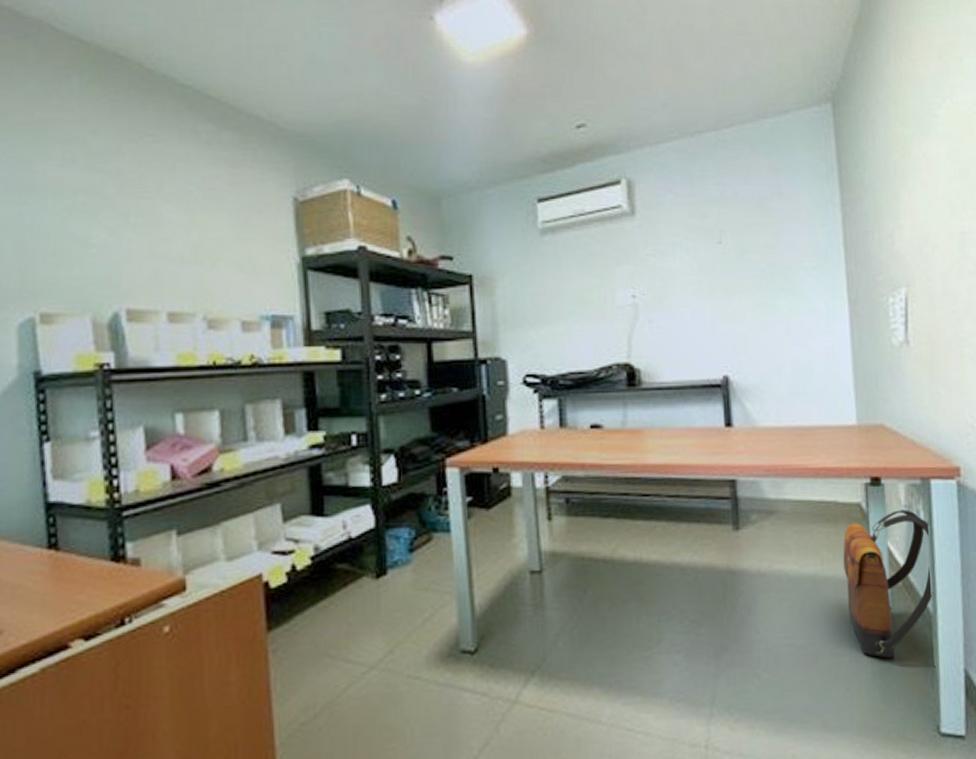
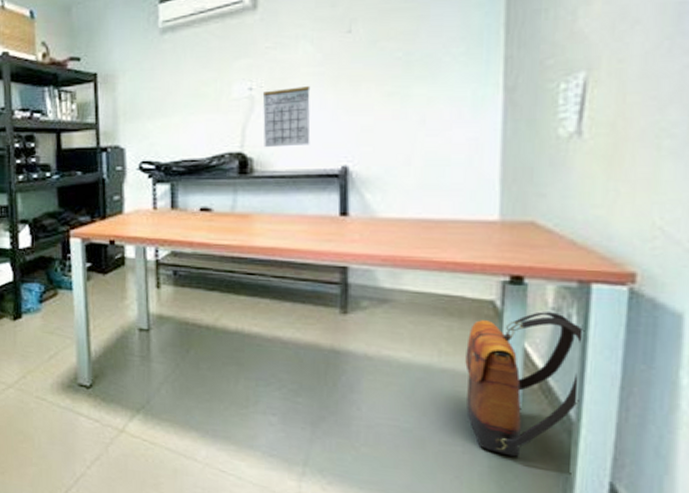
calendar: none [645,294,693,357] -> present [262,85,311,147]

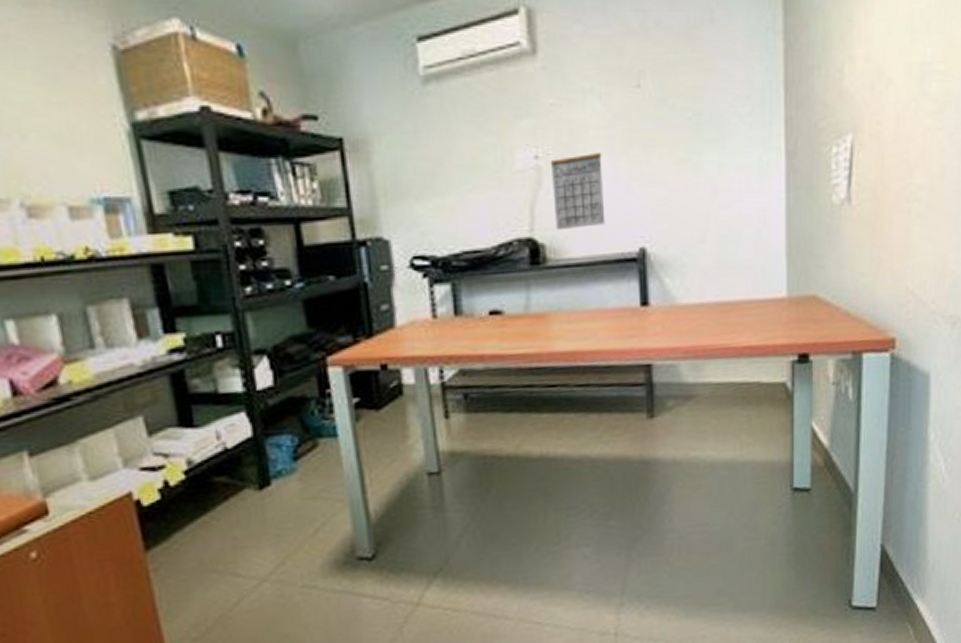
backpack: present [465,312,585,457] -> none [764,387,859,539]

